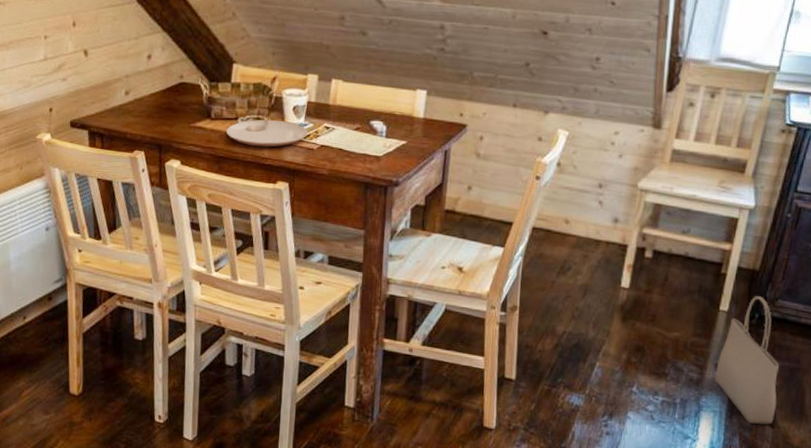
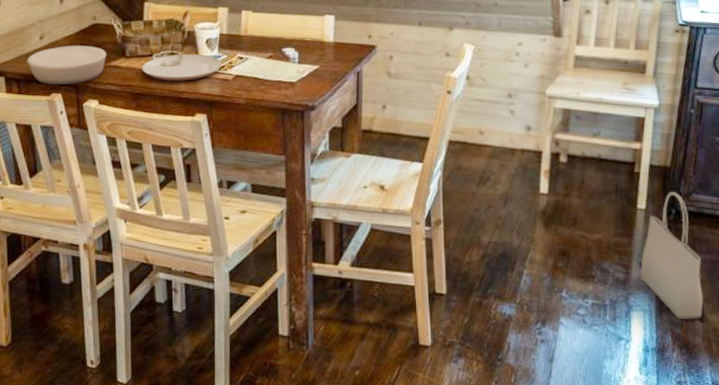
bowl: none [111,103,192,143] -> present [27,45,107,86]

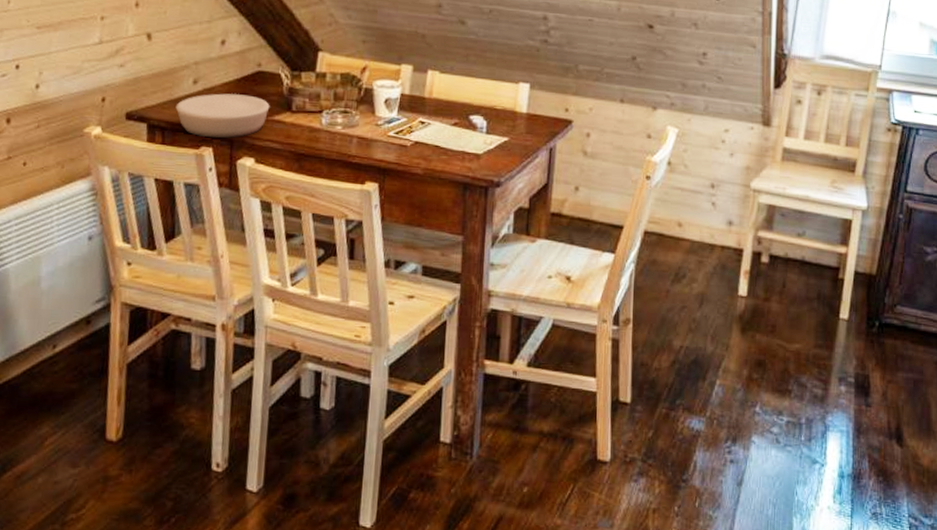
plate: present [142,54,222,81] -> none [309,113,401,144]
tote bag: present [641,192,704,319] -> none [840,302,903,444]

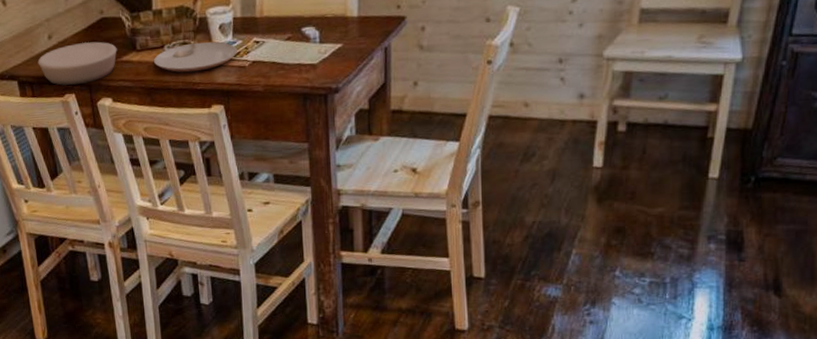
plate: none [309,113,401,144] -> present [154,42,237,73]

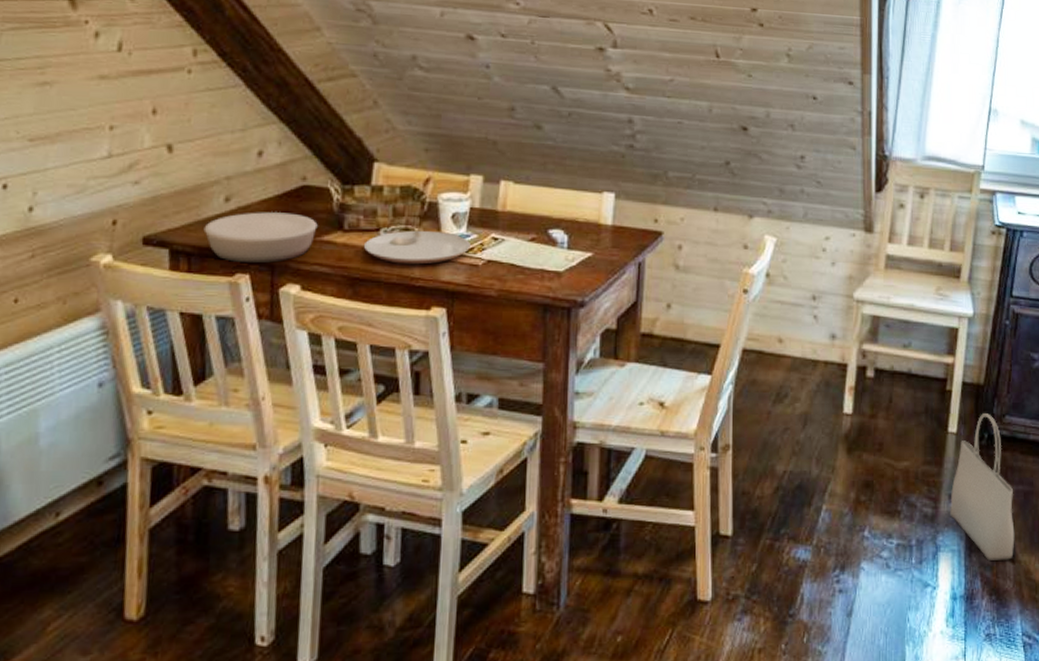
tote bag: none [709,157,783,295] -> present [950,413,1015,561]

